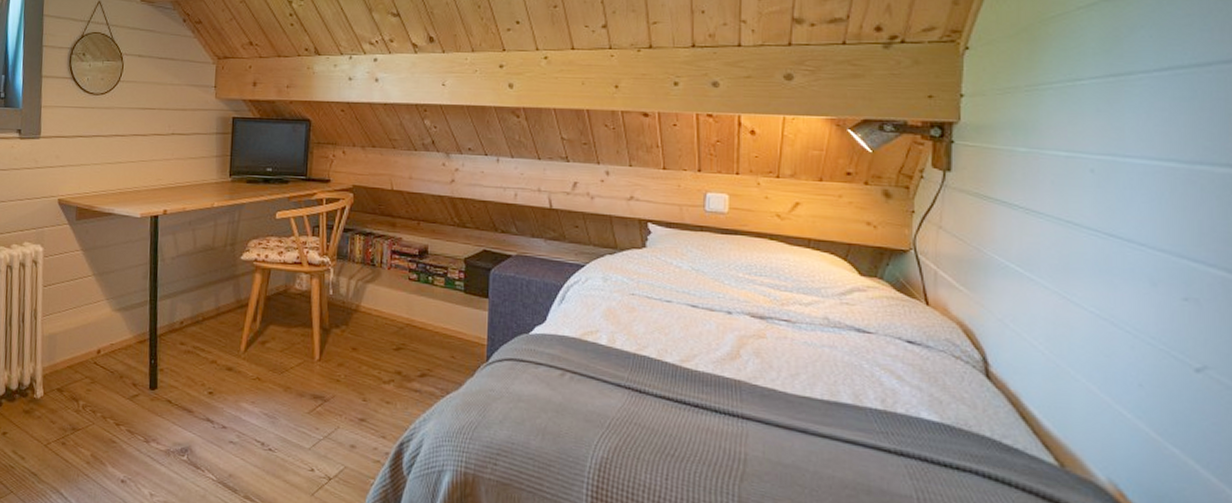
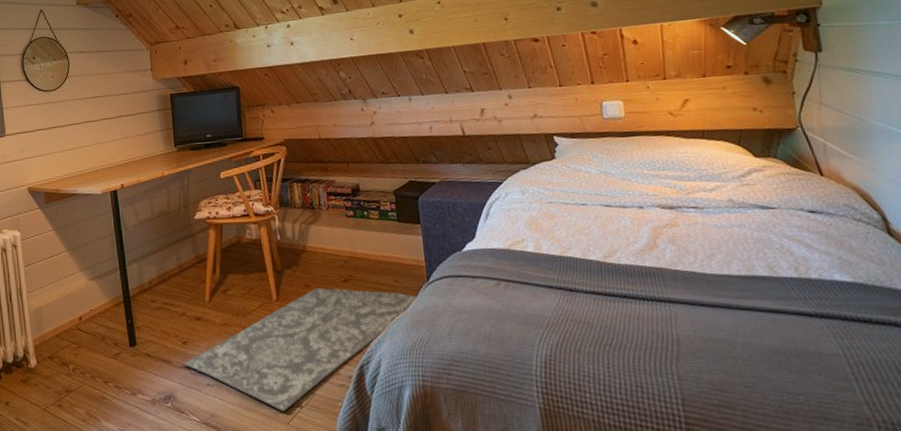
rug: none [207,352,474,482] -> present [184,287,418,412]

